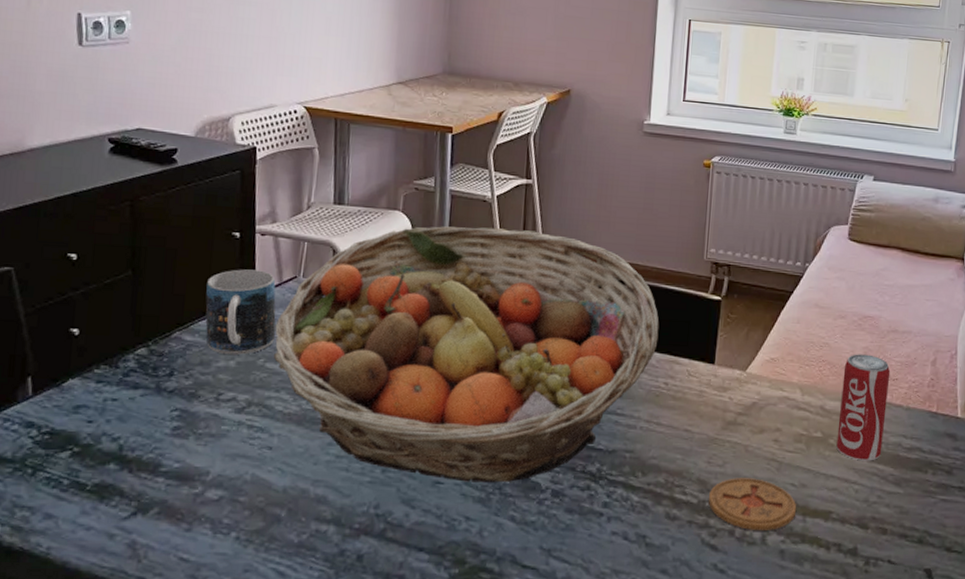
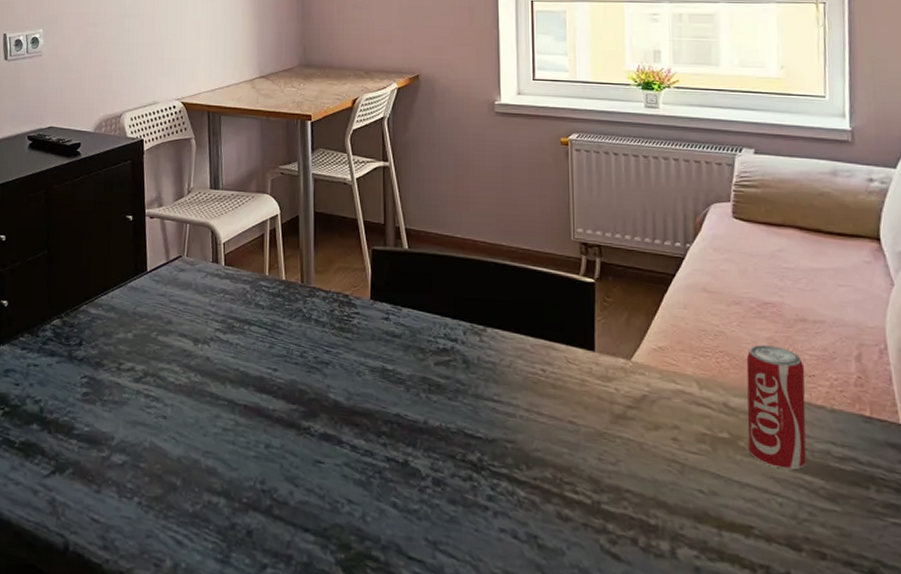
mug: present [205,269,276,355] -> none [106,249,166,328]
fruit basket: present [274,226,660,483] -> none [165,208,530,467]
coaster: present [708,478,797,530] -> none [603,478,709,543]

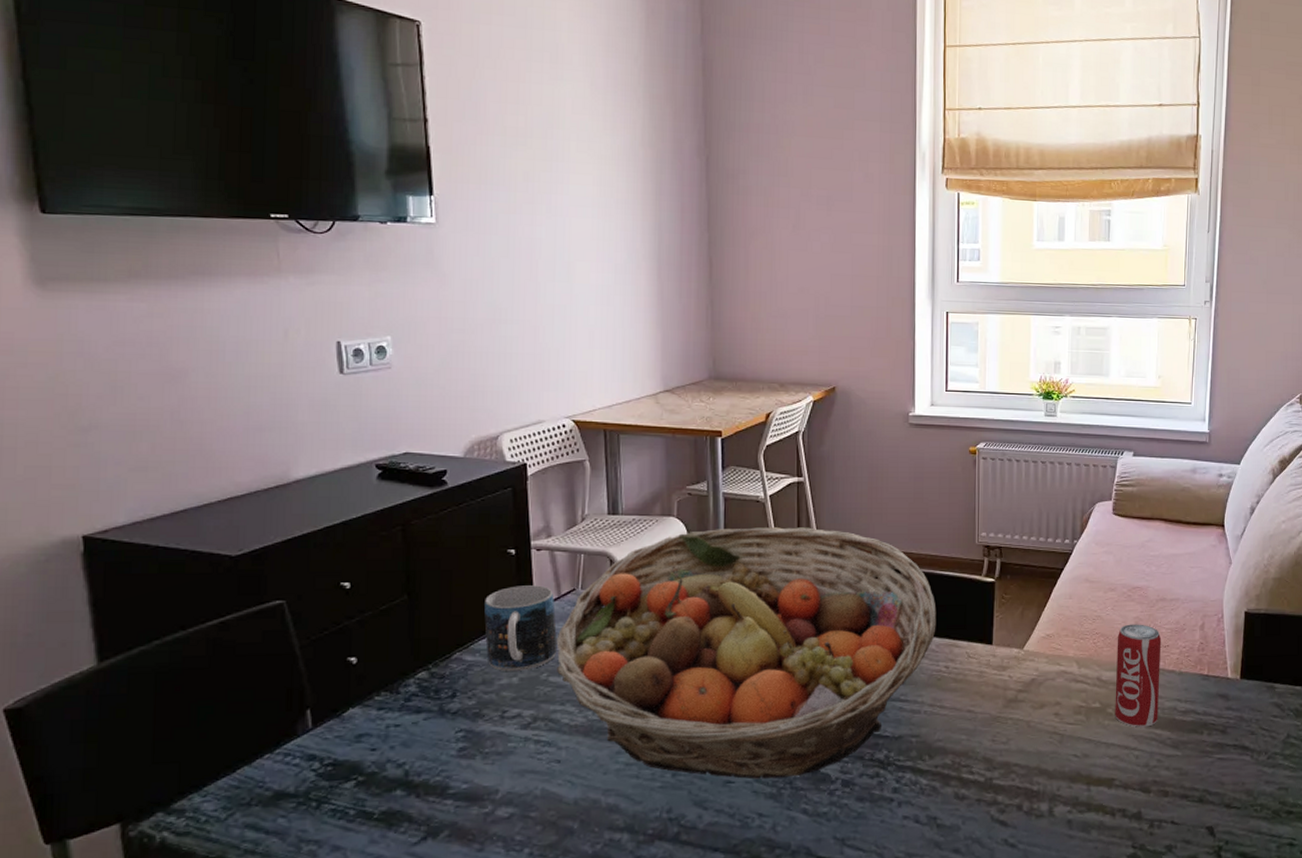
mug: none [106,249,166,328] -> present [484,585,558,671]
fruit basket: none [165,208,530,467] -> present [556,526,937,779]

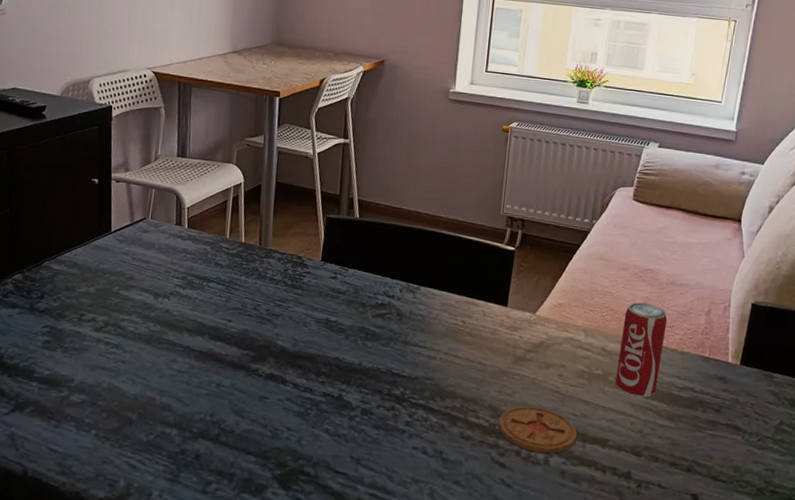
mug: present [484,585,558,671] -> none [70,210,129,283]
fruit basket: present [556,526,937,779] -> none [127,178,459,401]
coaster: none [994,752,1081,803] -> present [498,406,578,453]

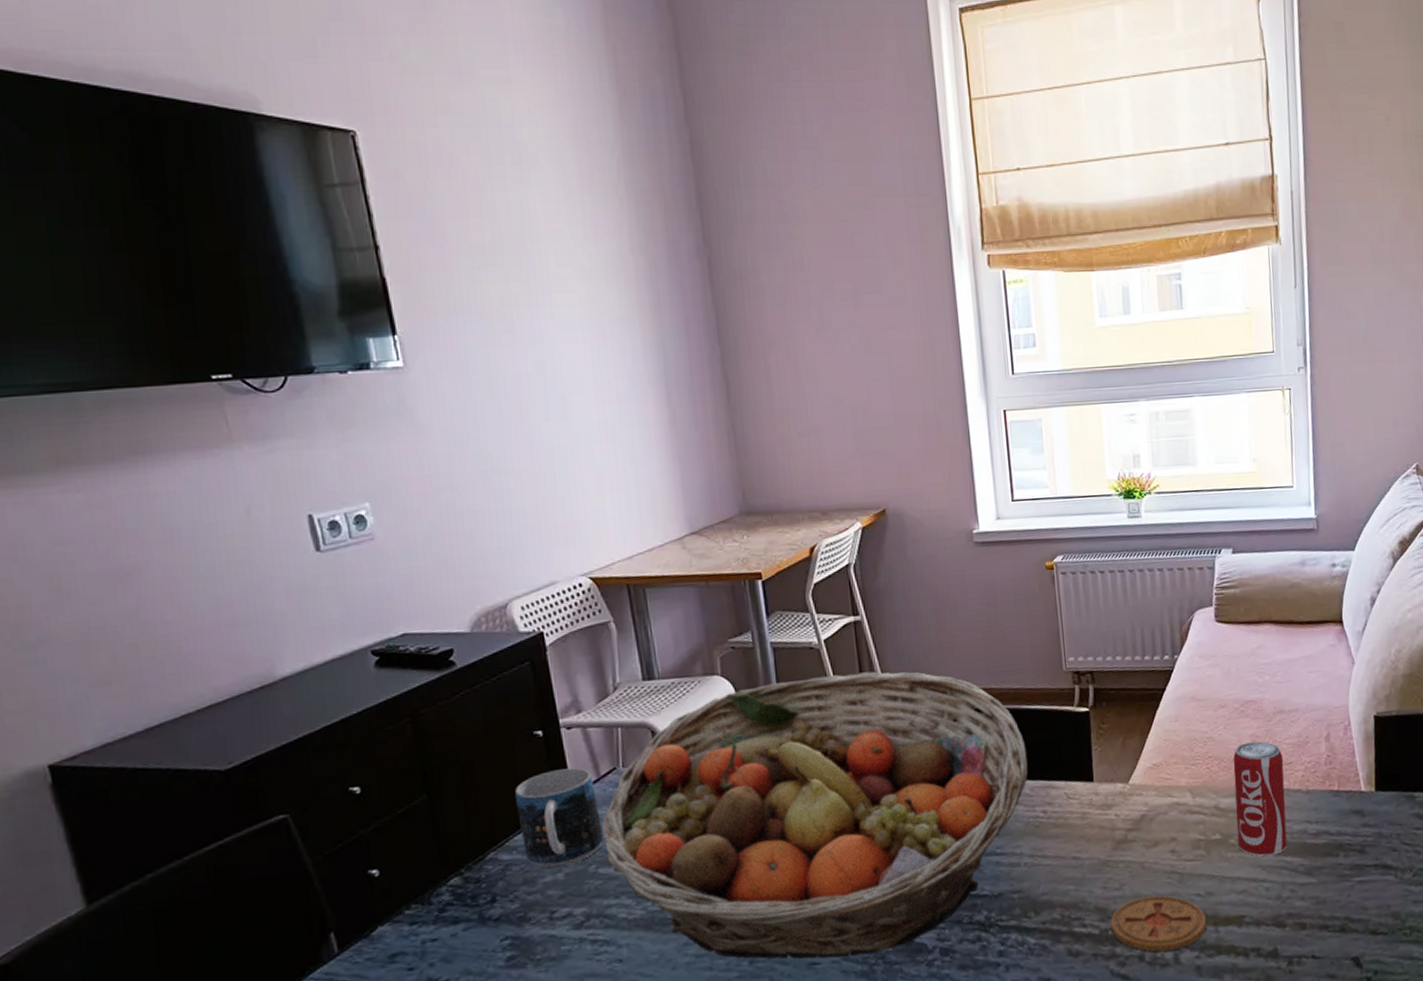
mug: none [70,210,129,283] -> present [515,767,604,868]
fruit basket: none [127,178,459,401] -> present [601,671,1029,959]

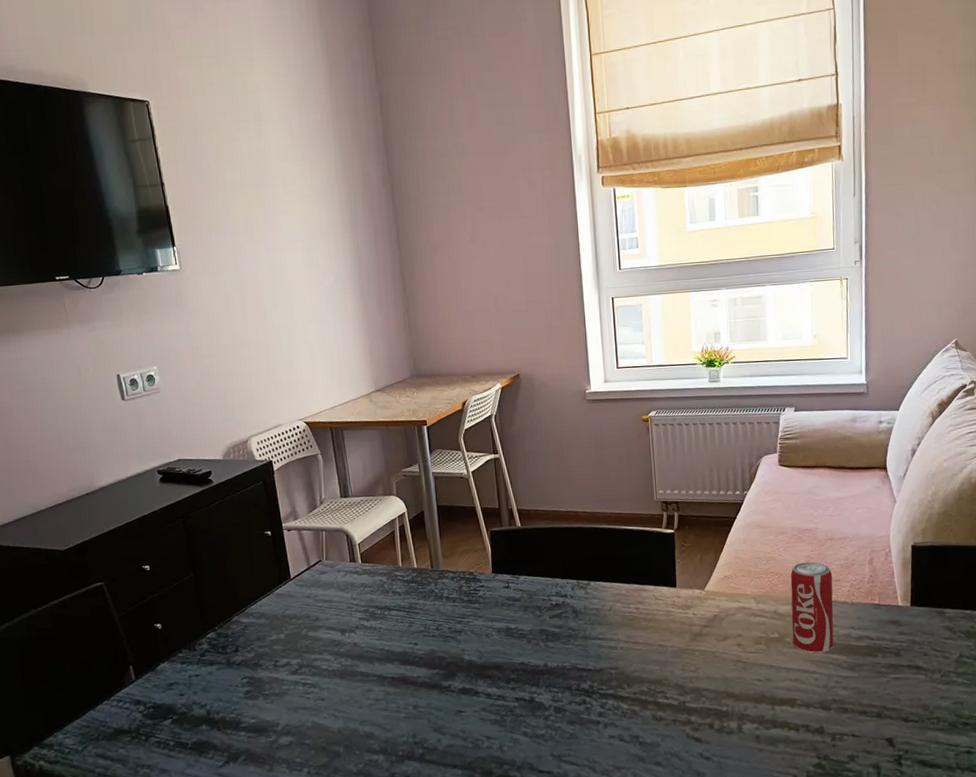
mug: present [515,767,604,868] -> none [252,559,313,629]
fruit basket: present [601,671,1029,959] -> none [310,496,625,709]
coaster: present [1110,895,1207,952] -> none [687,678,766,722]

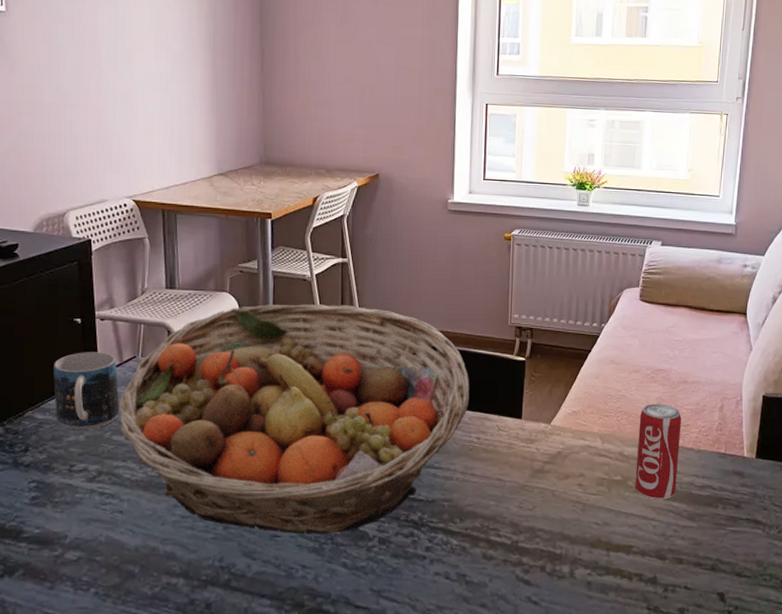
mug: none [252,559,313,629] -> present [53,352,120,429]
fruit basket: none [310,496,625,709] -> present [119,303,470,534]

